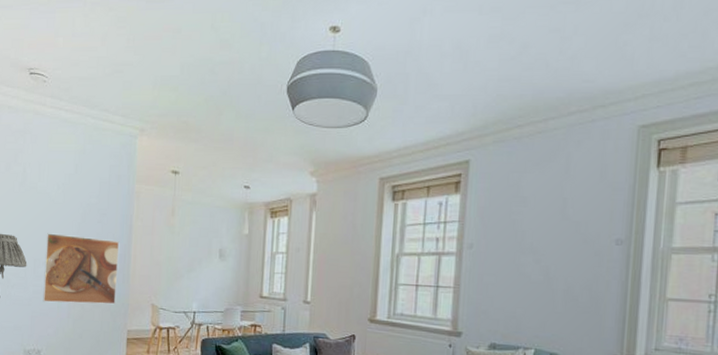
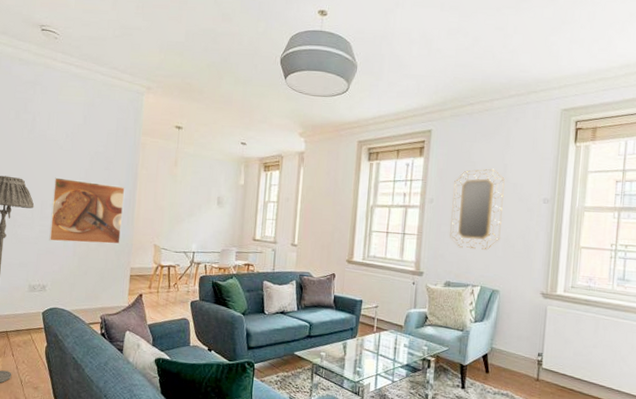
home mirror: none [494,204,564,305] -> present [450,168,505,250]

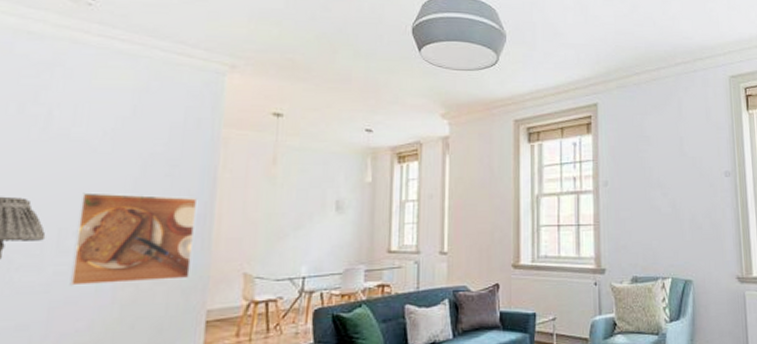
home mirror: present [450,168,505,250] -> none [629,142,687,236]

